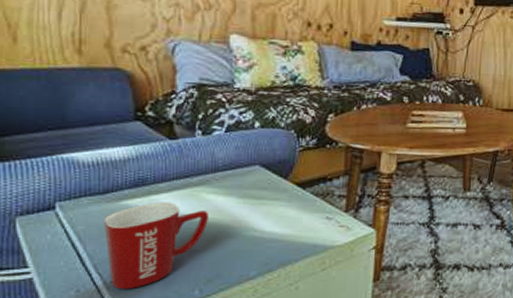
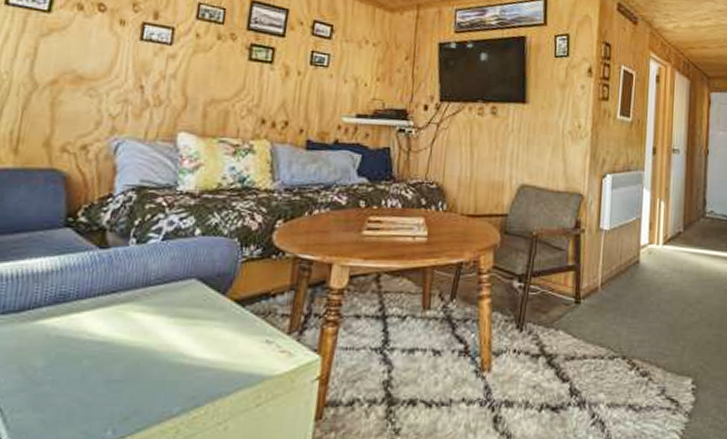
mug: present [103,202,208,290] -> none [11,321,133,430]

